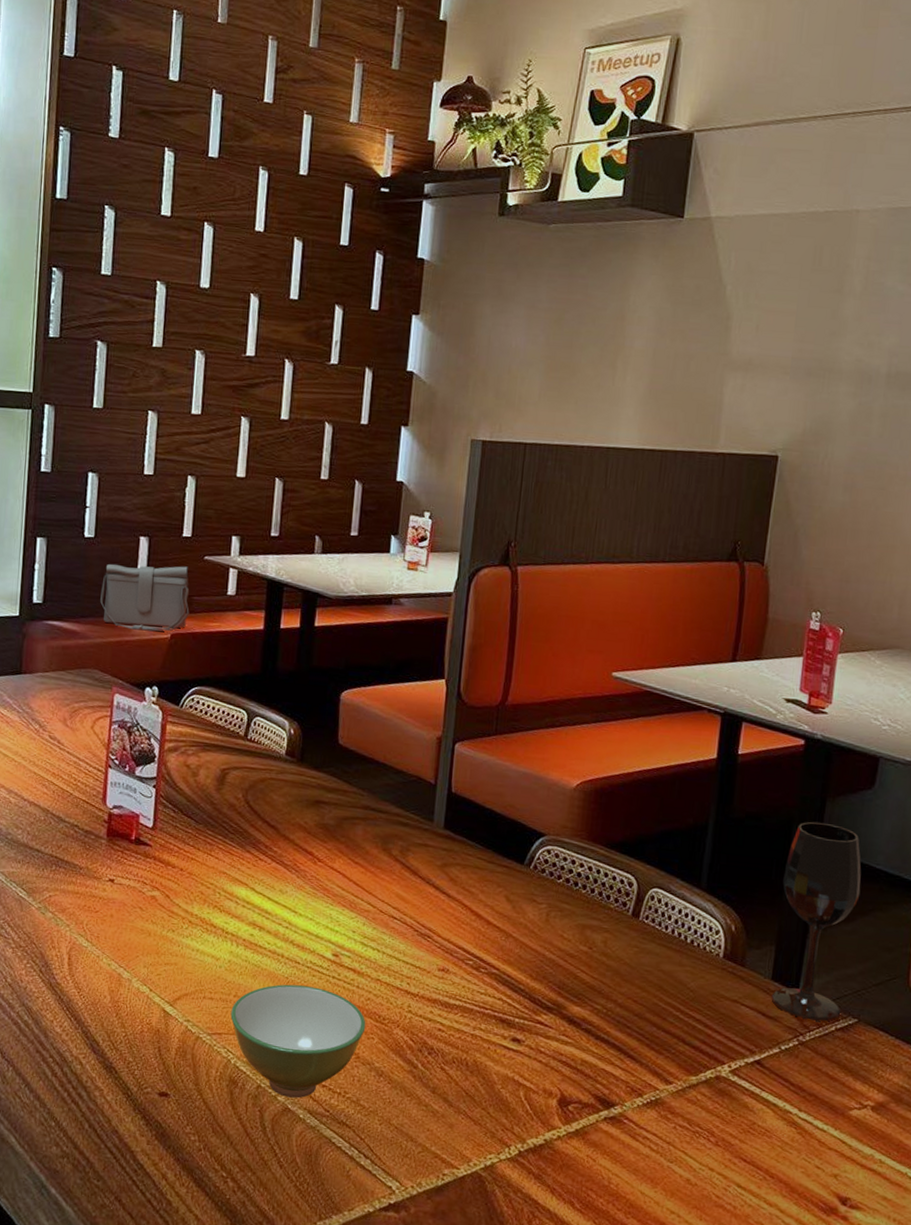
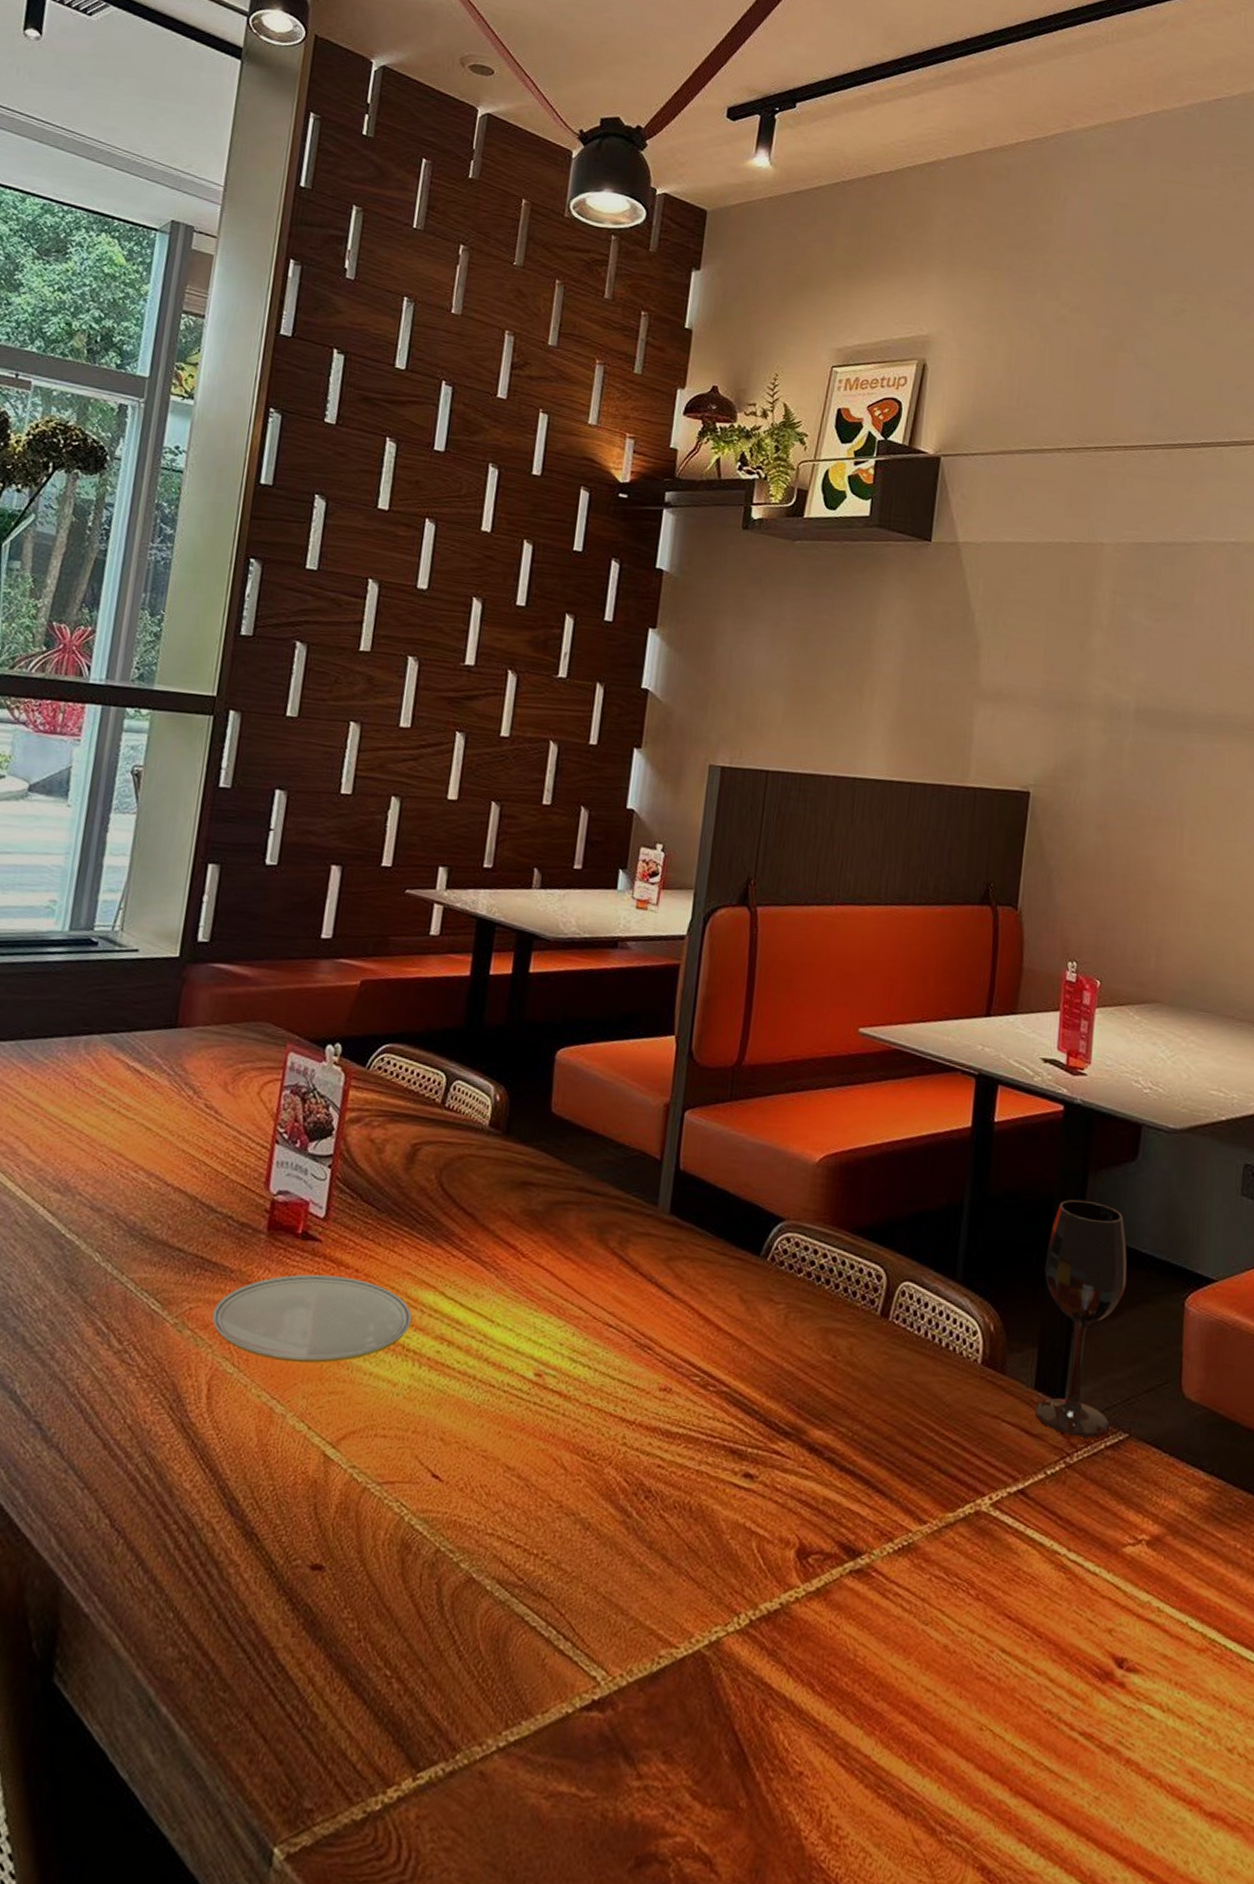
plate: none [67,871,229,941] -> present [212,1274,412,1364]
shoulder bag: present [100,564,190,632] -> none [279,896,386,978]
bowl: present [230,984,366,1098] -> none [407,1414,572,1564]

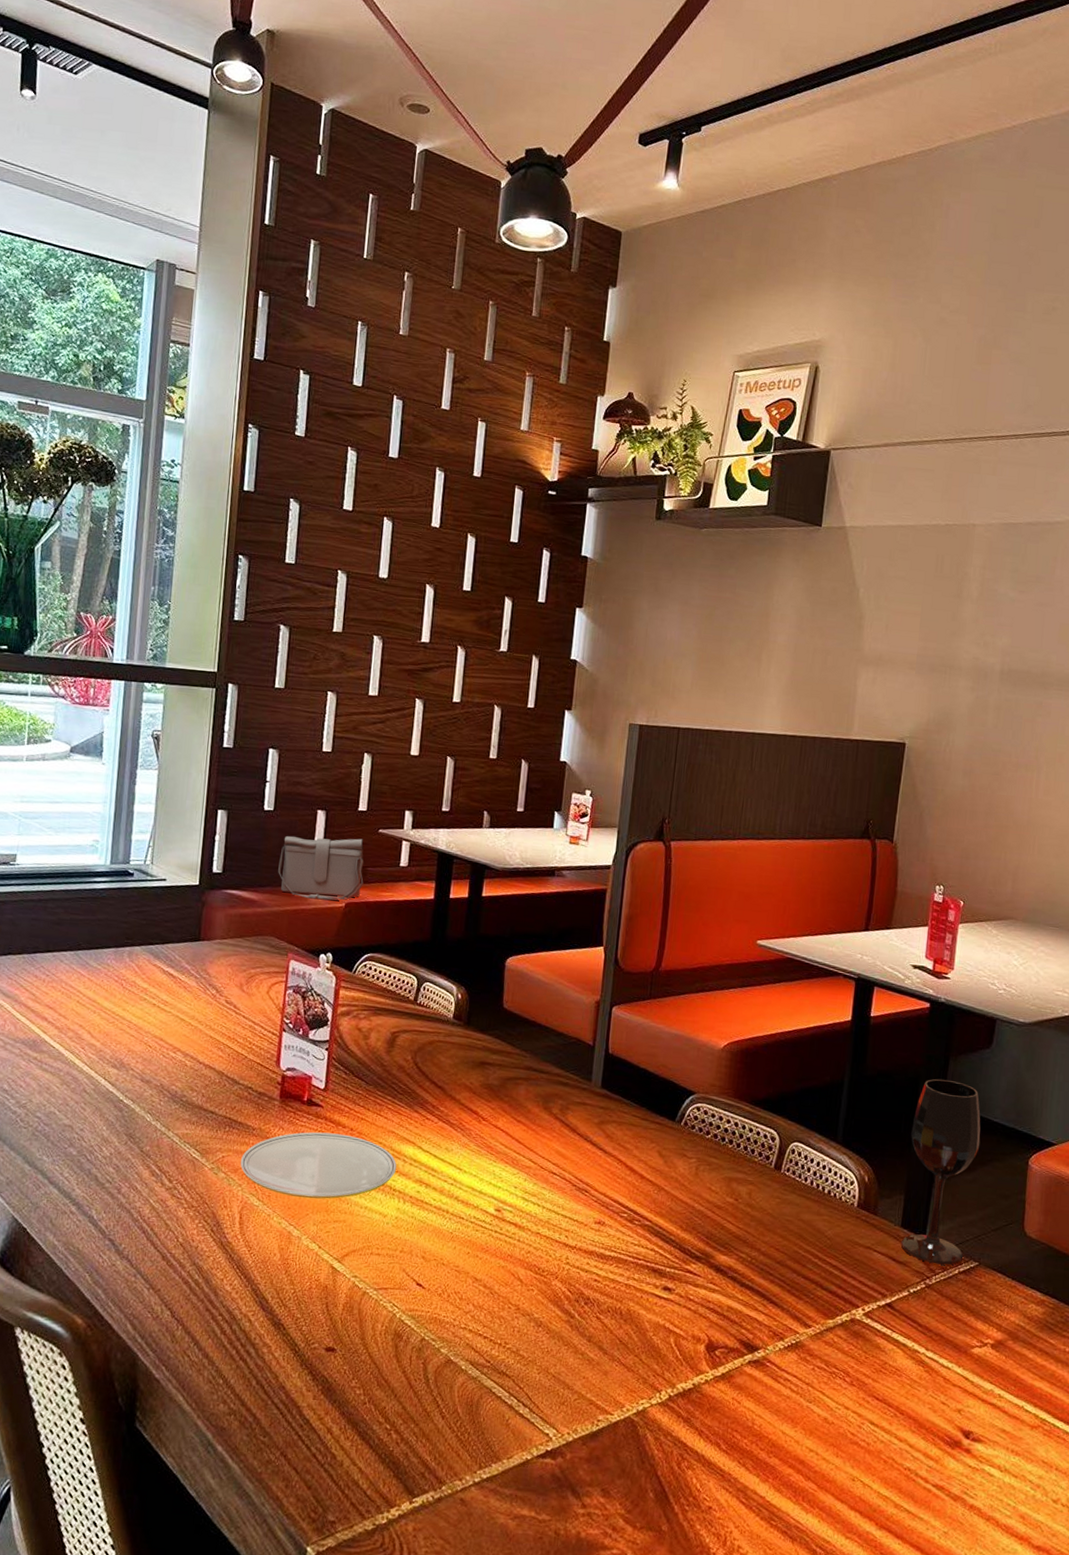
shoulder bag: none [279,896,386,978] -> present [278,836,364,901]

